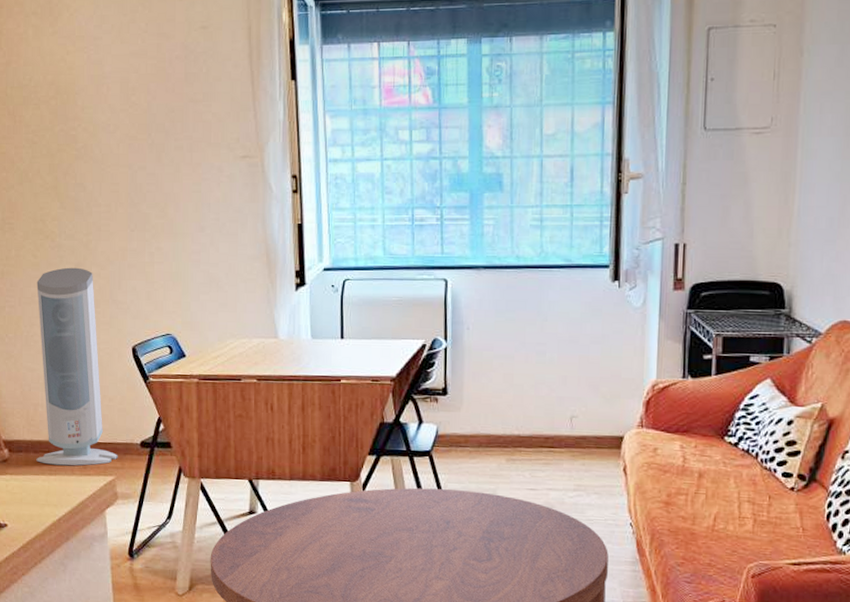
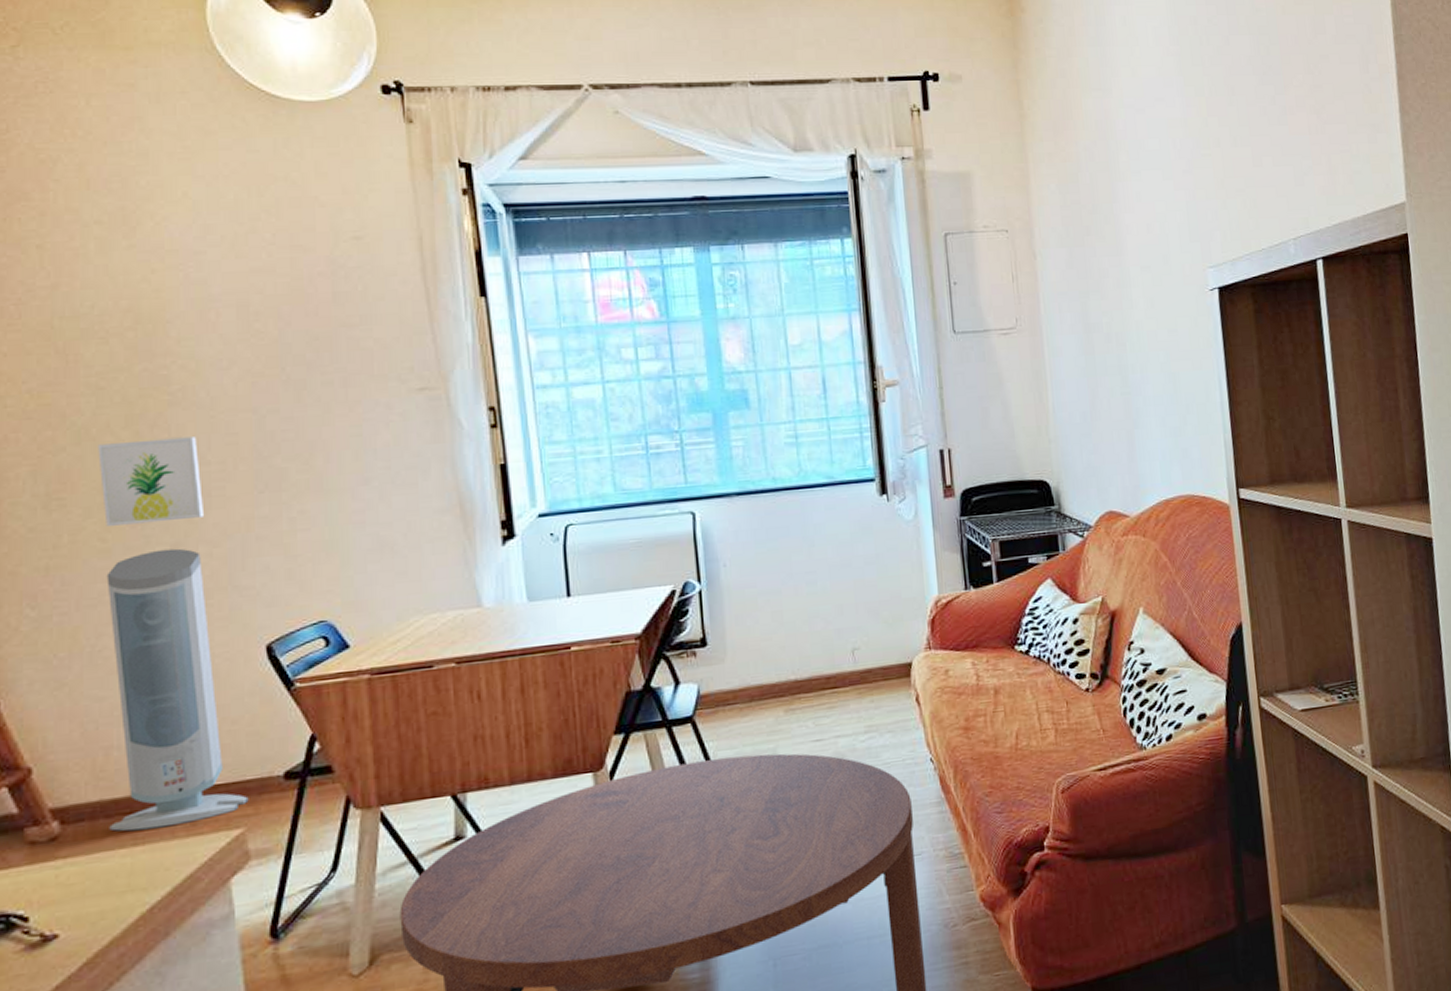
wall art: none [32,184,96,247] -> present [98,437,203,526]

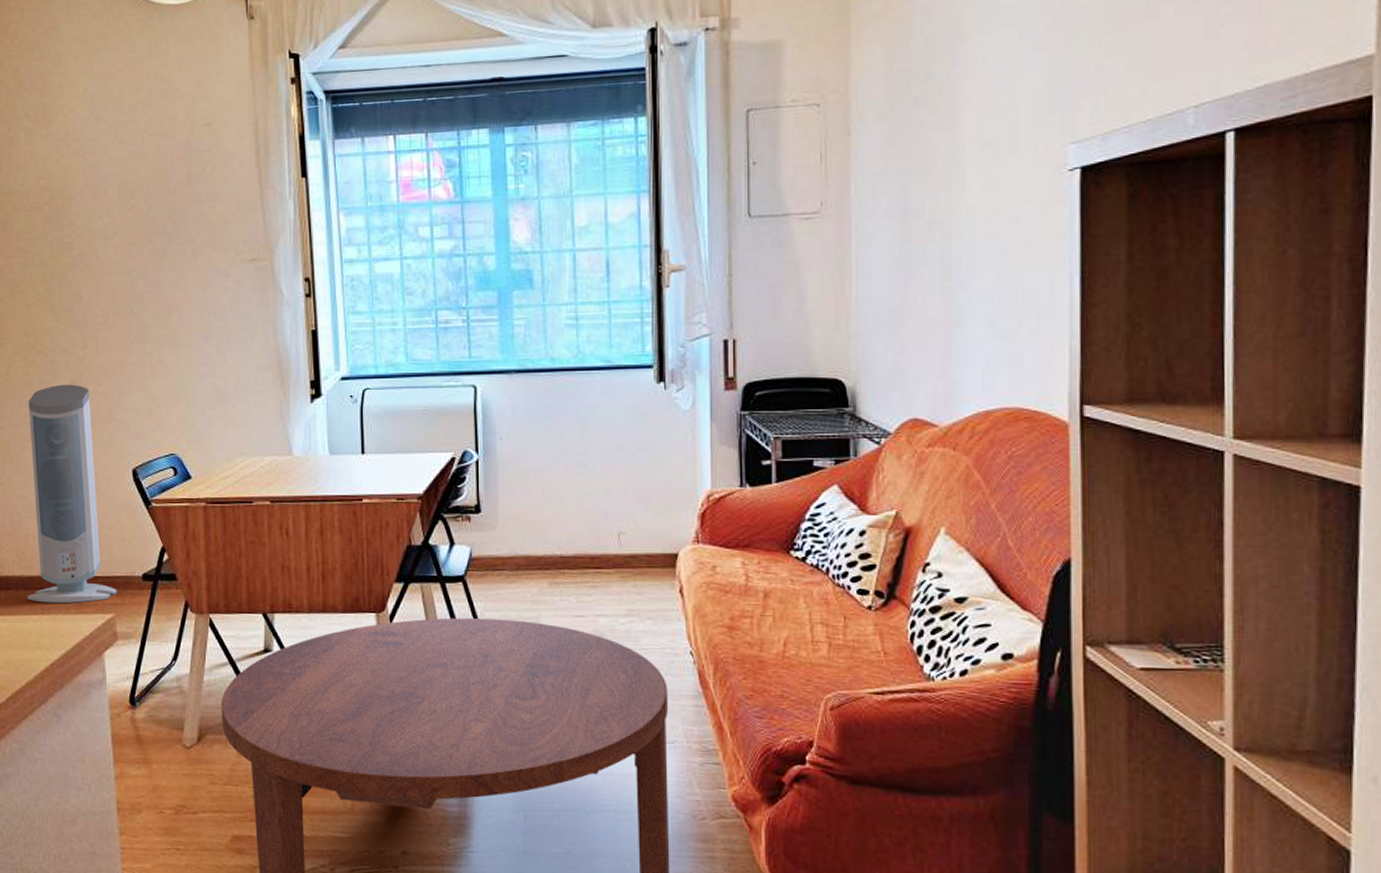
wall art: present [98,437,203,526] -> none [24,294,92,362]

